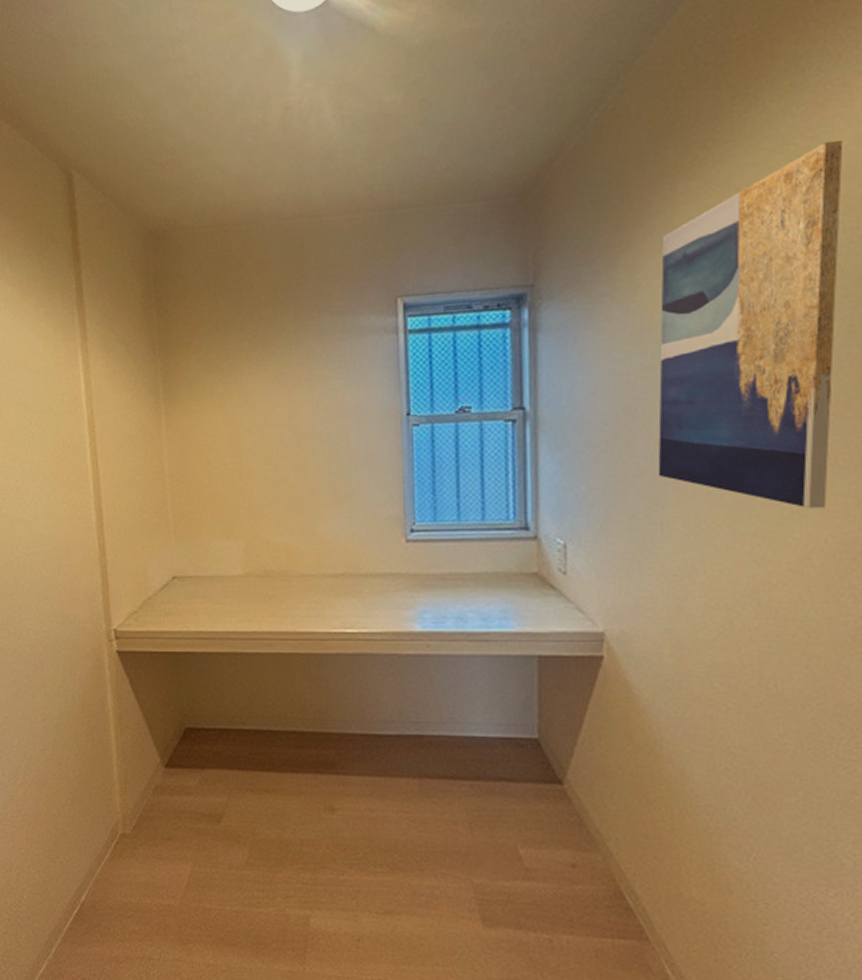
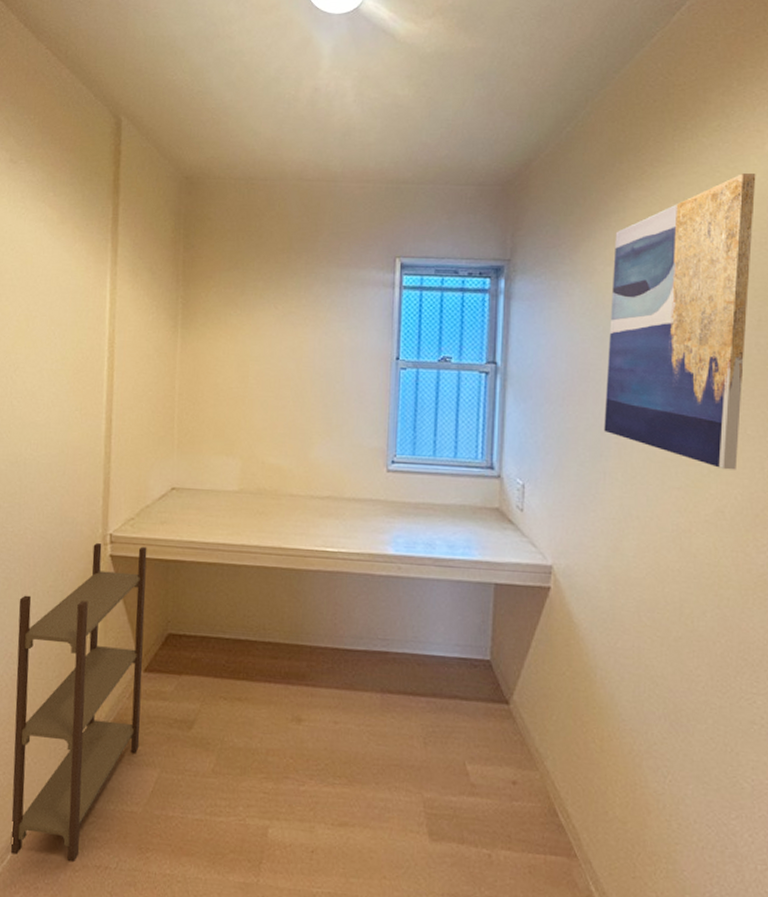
shelving unit: none [31,640,169,955] -> present [10,543,147,863]

